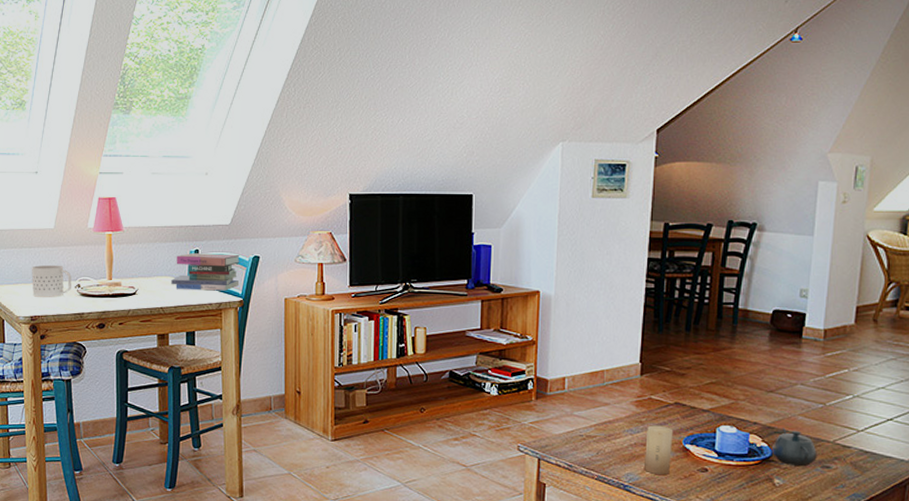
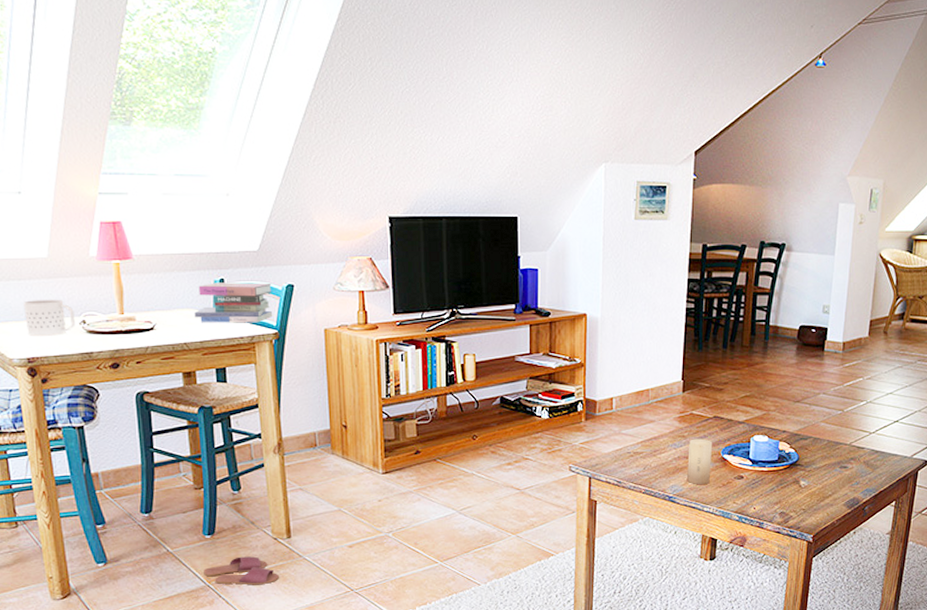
teapot: present [772,427,817,466] -> none [799,433,836,468]

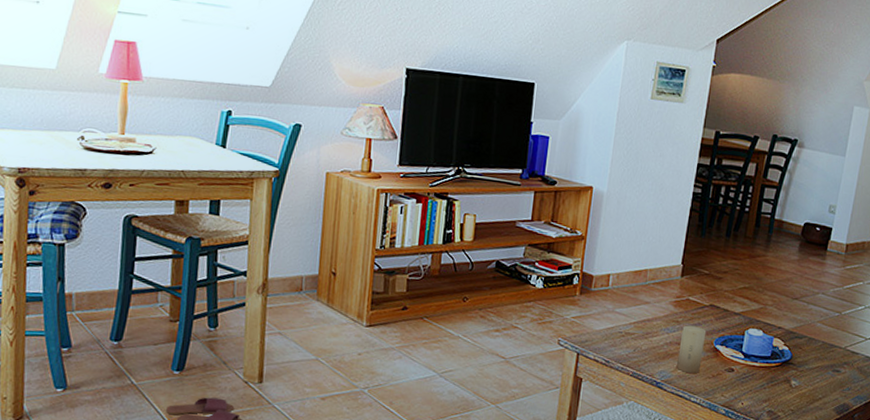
mug: present [24,299,75,337] -> none [22,110,74,149]
books: present [194,283,272,323] -> none [196,113,279,159]

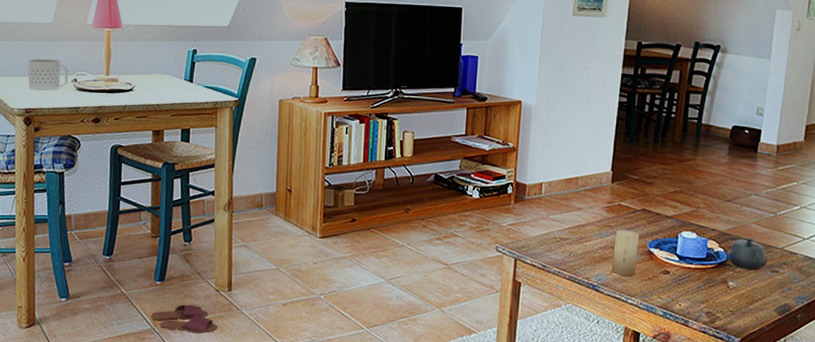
mug: none [22,110,74,149] -> present [28,58,69,92]
teapot: none [792,332,830,369] -> present [728,234,767,270]

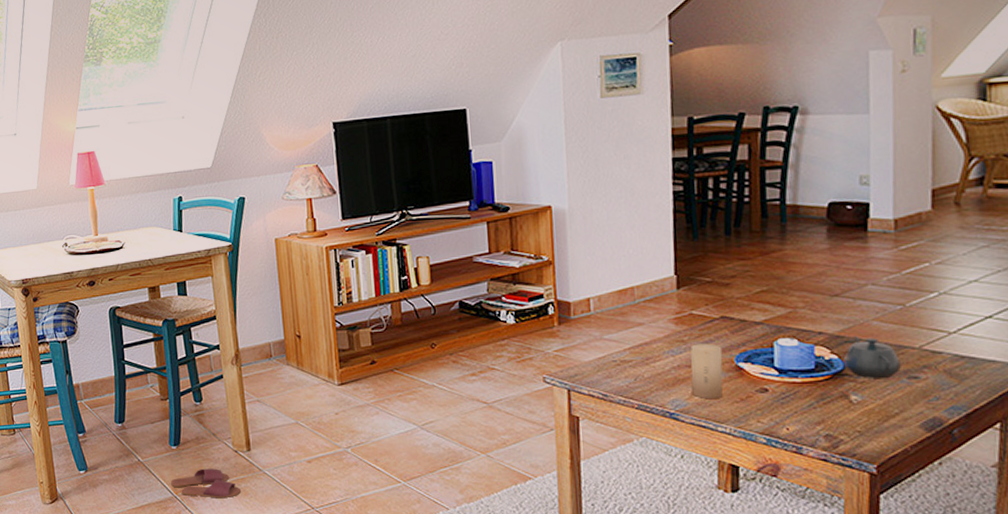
mug: present [28,58,69,92] -> none [19,225,59,261]

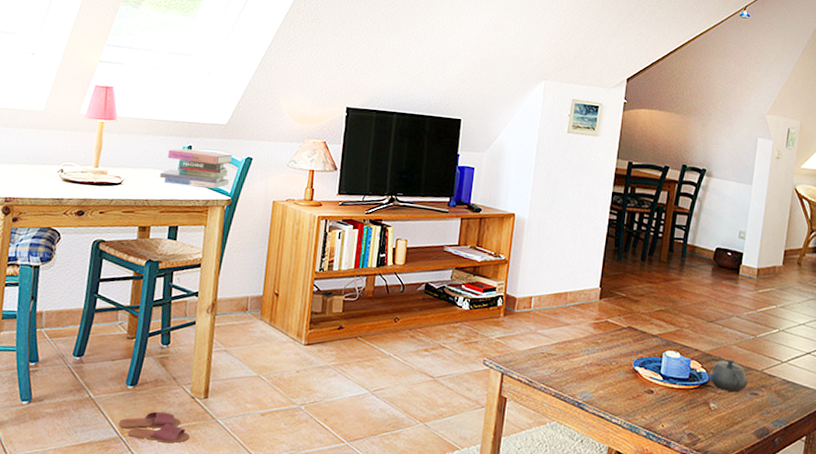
books: none [157,197,226,239] -> present [159,148,232,189]
candle: present [690,343,723,400] -> none [597,346,626,395]

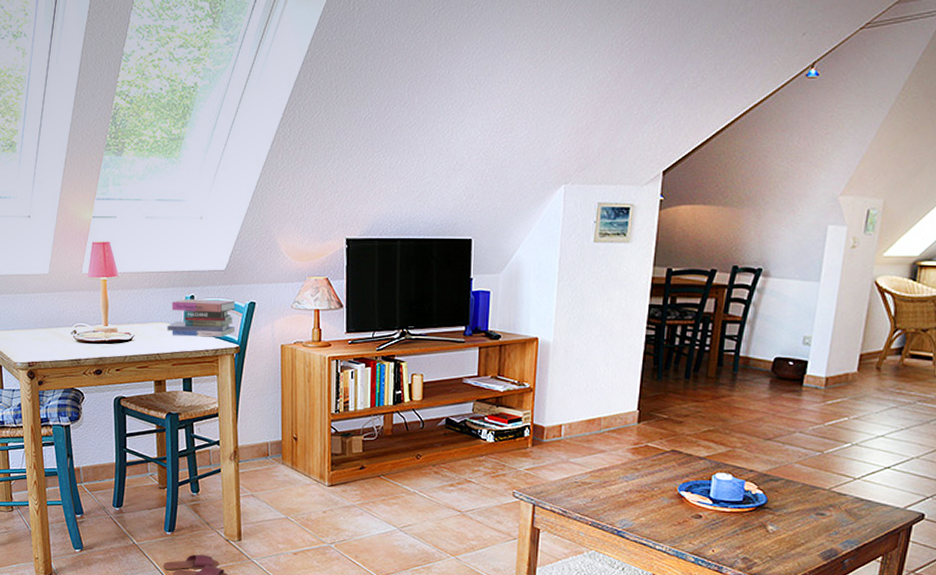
teapot: present [710,355,747,392] -> none [767,474,812,513]

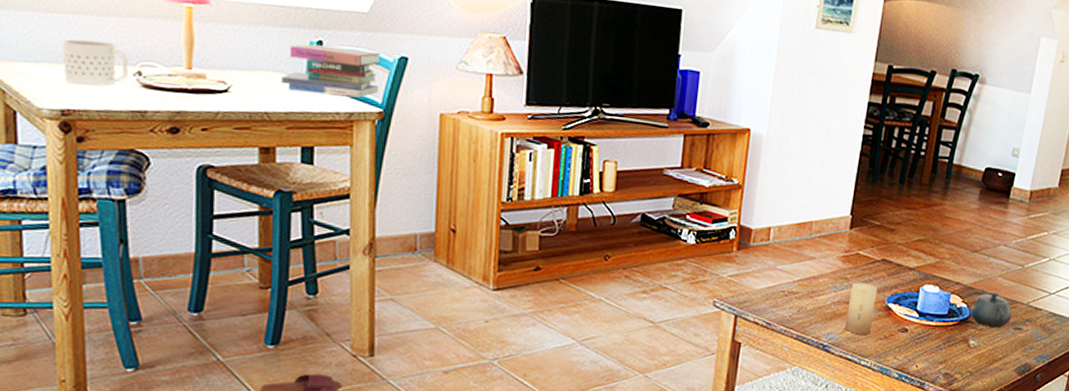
mug: none [28,310,68,344] -> present [63,39,128,87]
candle: none [638,472,669,522] -> present [845,282,878,336]
teapot: none [767,474,812,513] -> present [971,288,1012,327]

